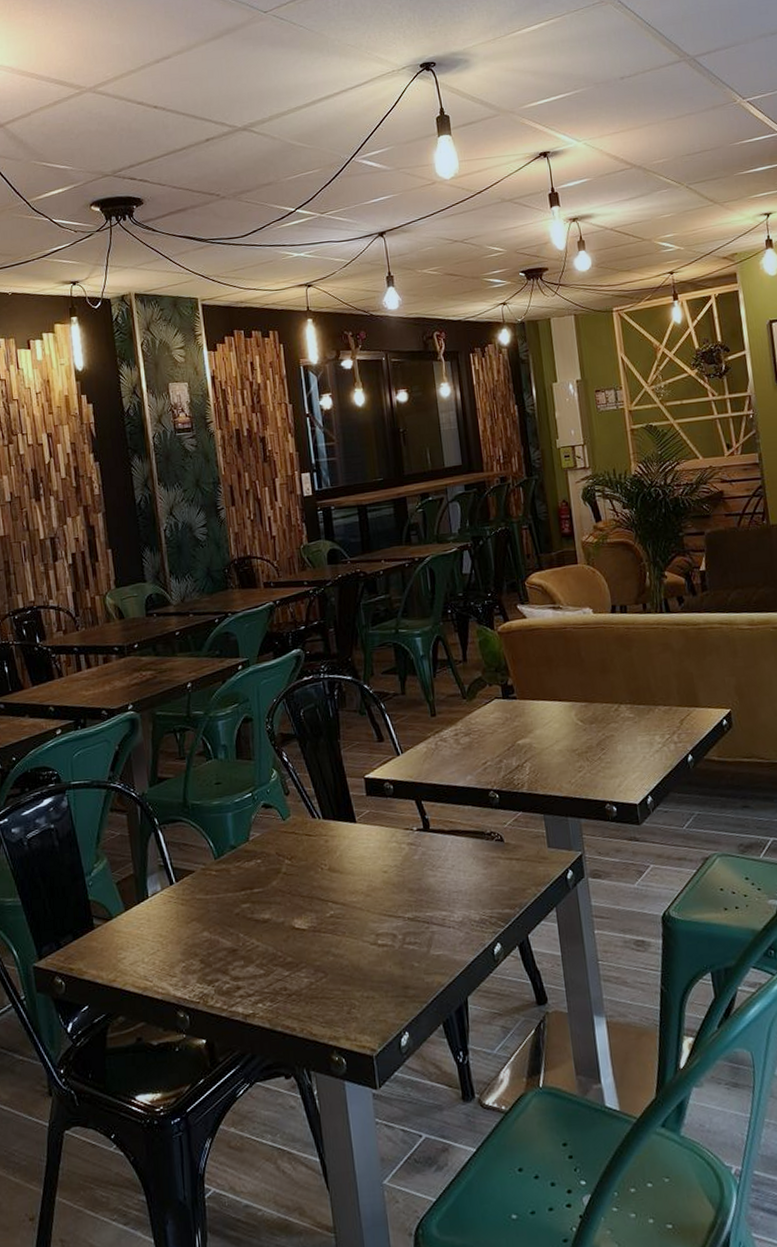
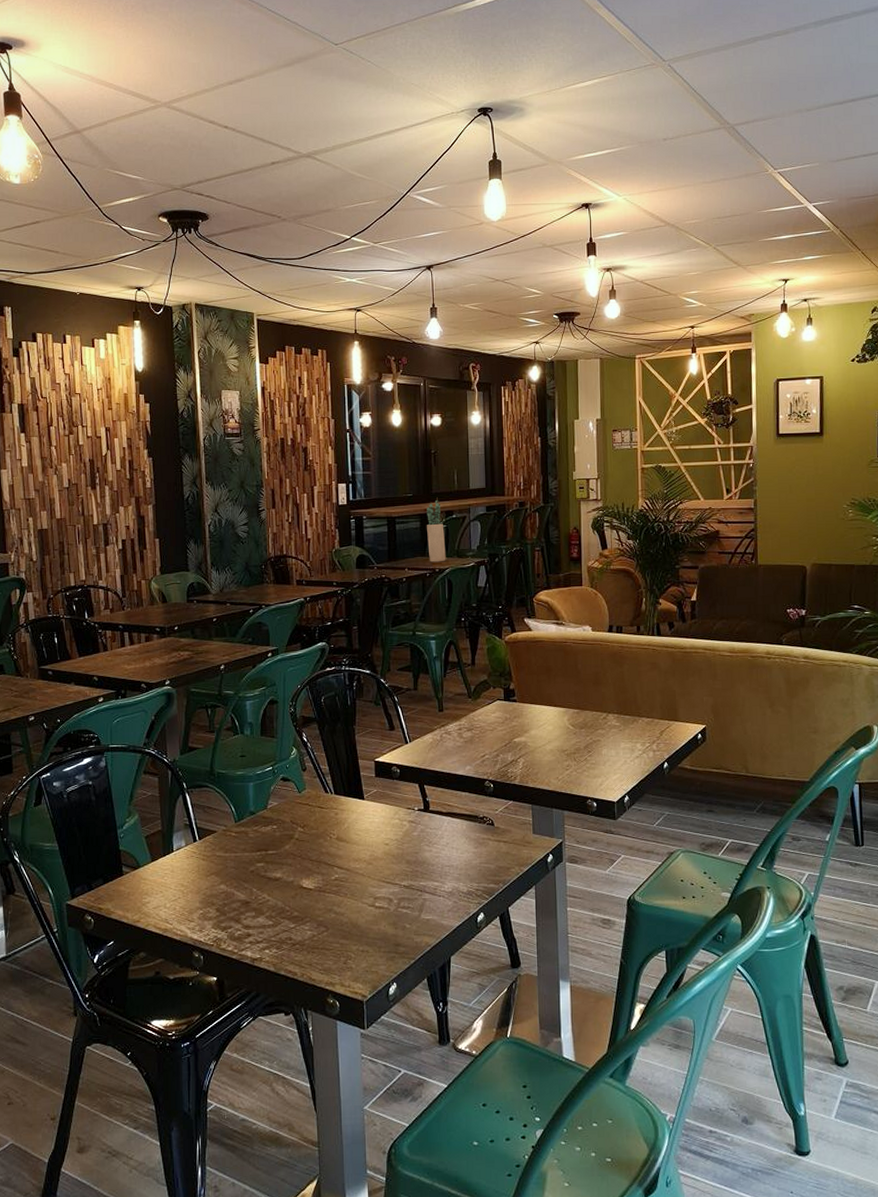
vase: none [399,479,426,553] -> present [426,497,446,564]

